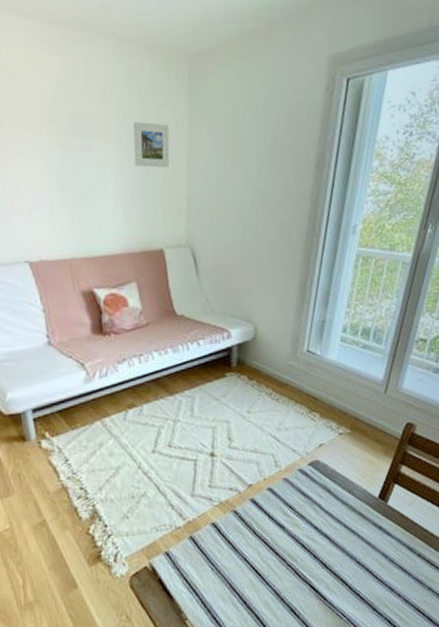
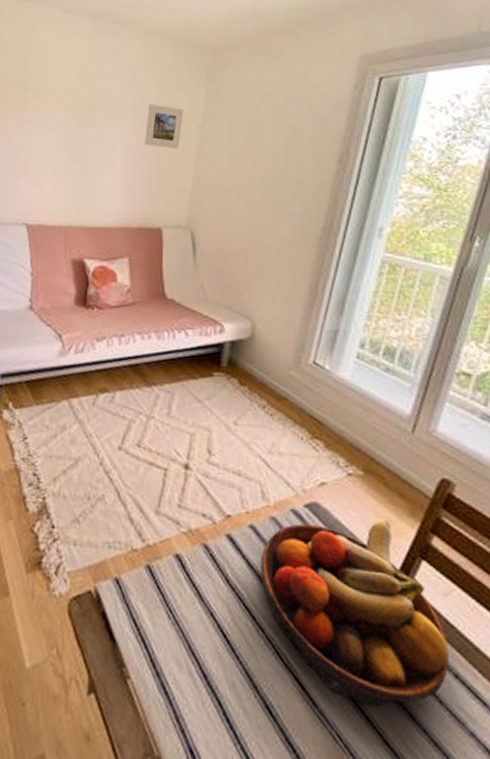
fruit bowl: none [278,462,414,590] -> present [260,520,449,706]

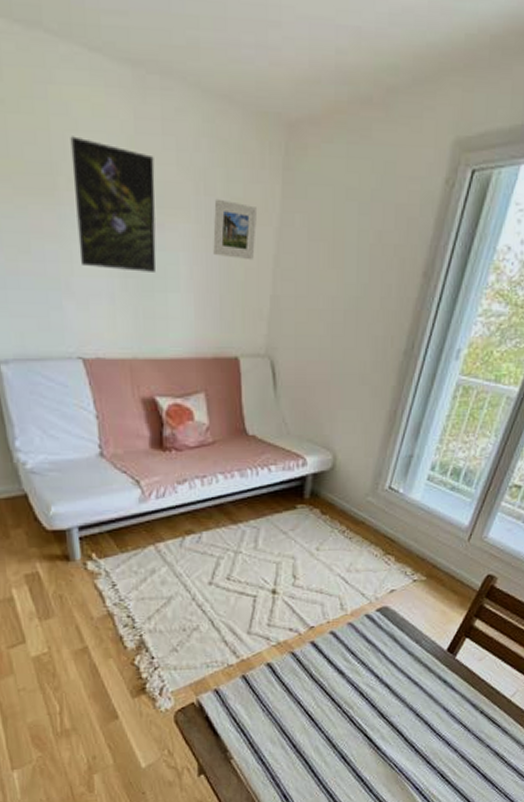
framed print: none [36,64,103,158] -> present [70,136,156,272]
fruit bowl: present [260,520,449,706] -> none [339,613,478,742]

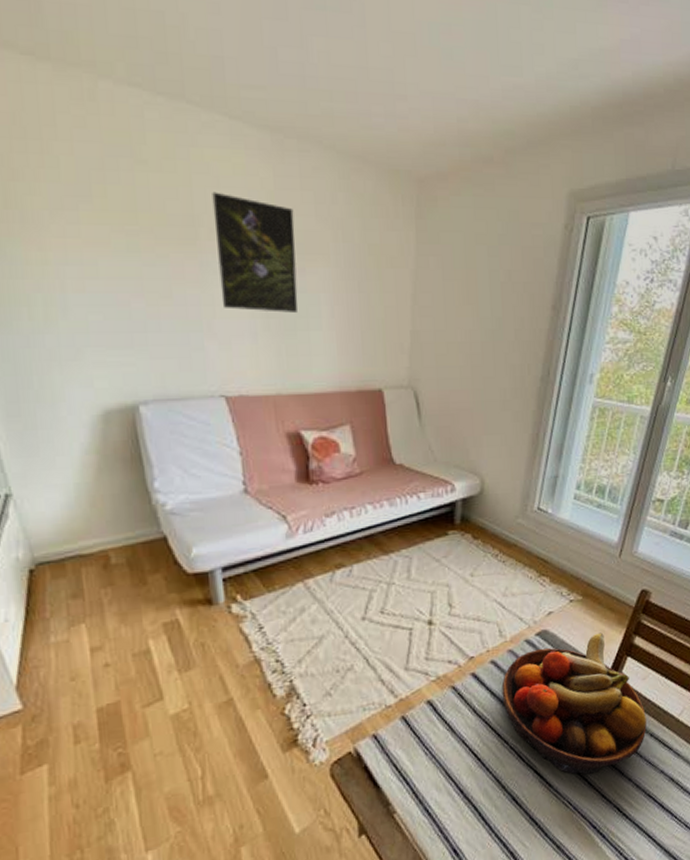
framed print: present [213,198,258,261] -> none [352,245,394,299]
fruit bowl: none [339,613,478,742] -> present [501,632,647,775]

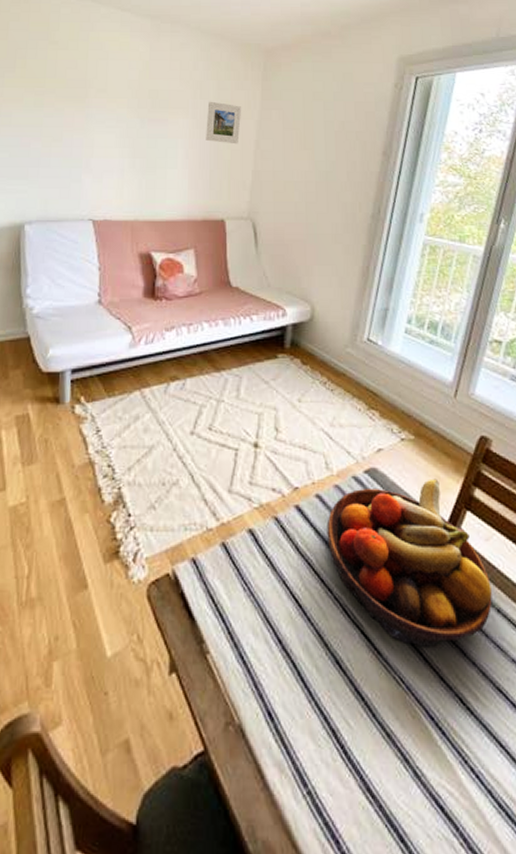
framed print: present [212,192,298,313] -> none [99,63,163,154]
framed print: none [352,245,394,299] -> present [206,101,242,145]

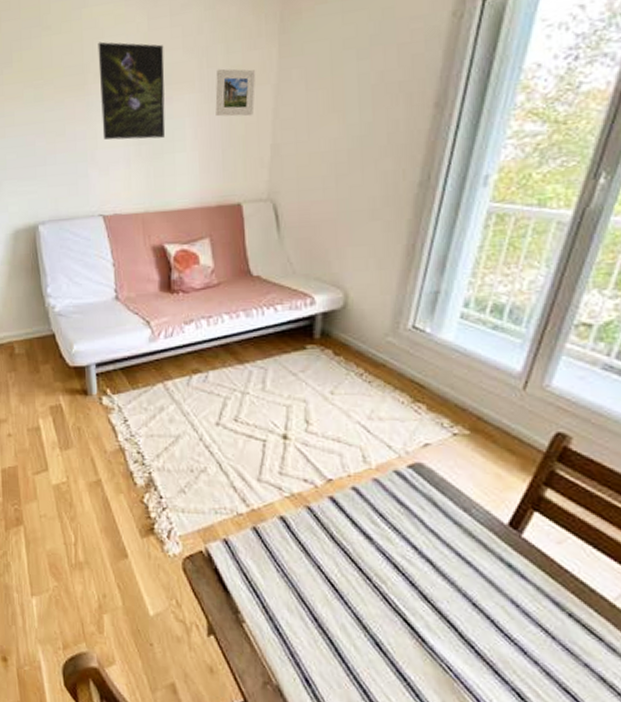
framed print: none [99,63,163,154] -> present [98,42,166,140]
fruit bowl: present [326,478,493,647] -> none [364,476,563,642]

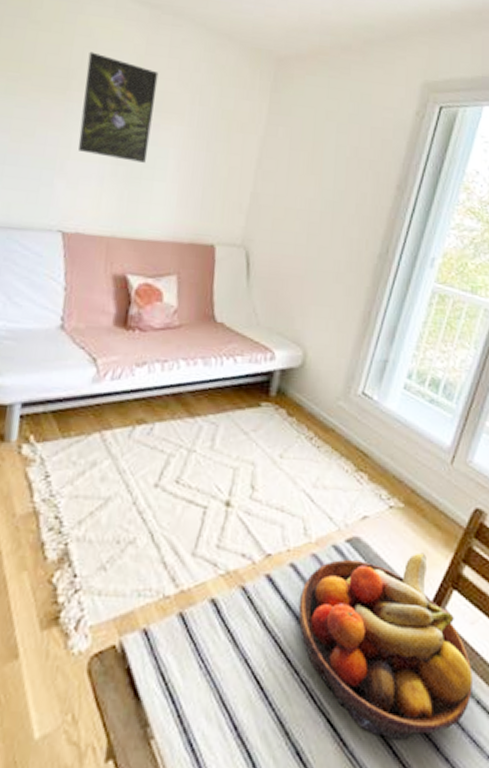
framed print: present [215,68,256,117] -> none [201,109,246,161]
fruit bowl: none [364,476,563,642] -> present [298,552,472,740]

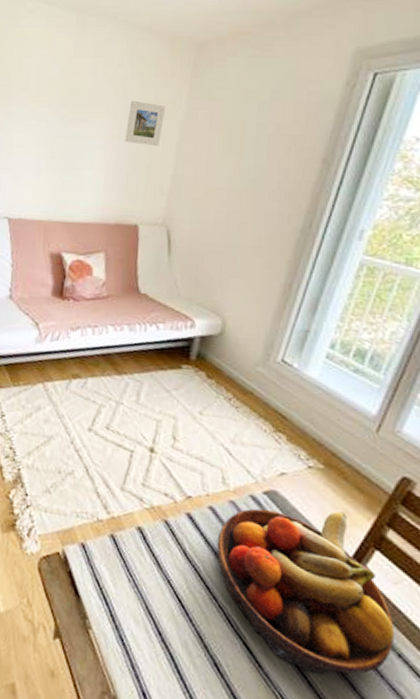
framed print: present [78,51,159,163] -> none [18,60,86,154]
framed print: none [201,109,246,161] -> present [125,100,166,147]

